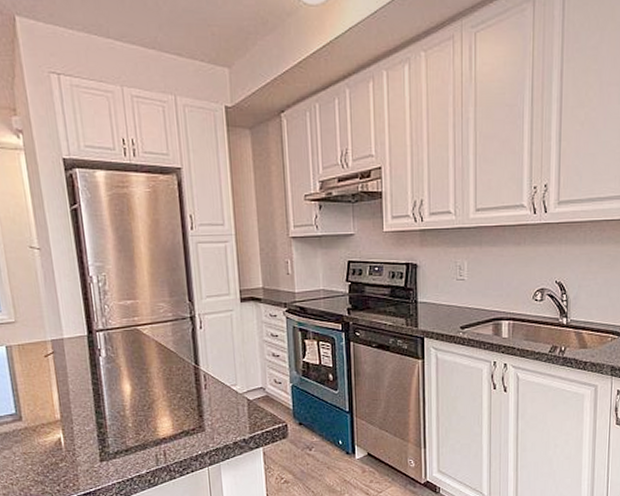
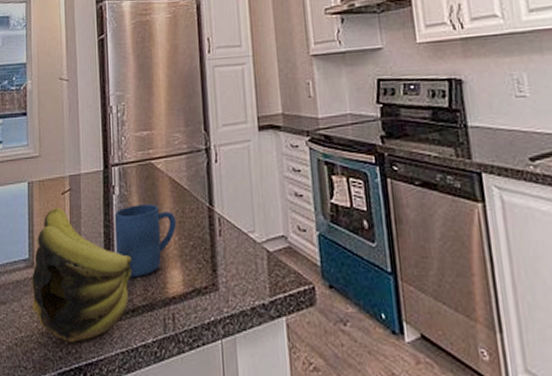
banana: none [21,369,124,478] -> present [32,208,133,342]
mug: none [103,364,164,425] -> present [115,204,176,278]

